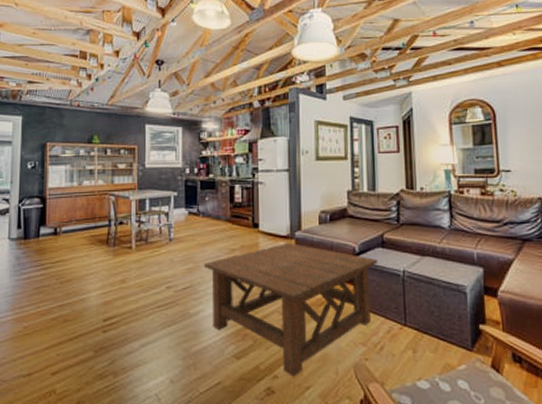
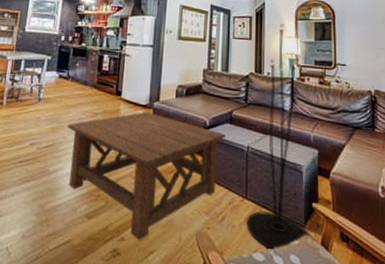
floor lamp: none [407,129,480,379] -> present [246,23,312,252]

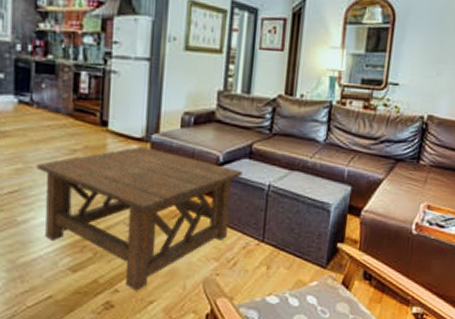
floor lamp: present [246,23,312,252] -> none [260,27,341,294]

